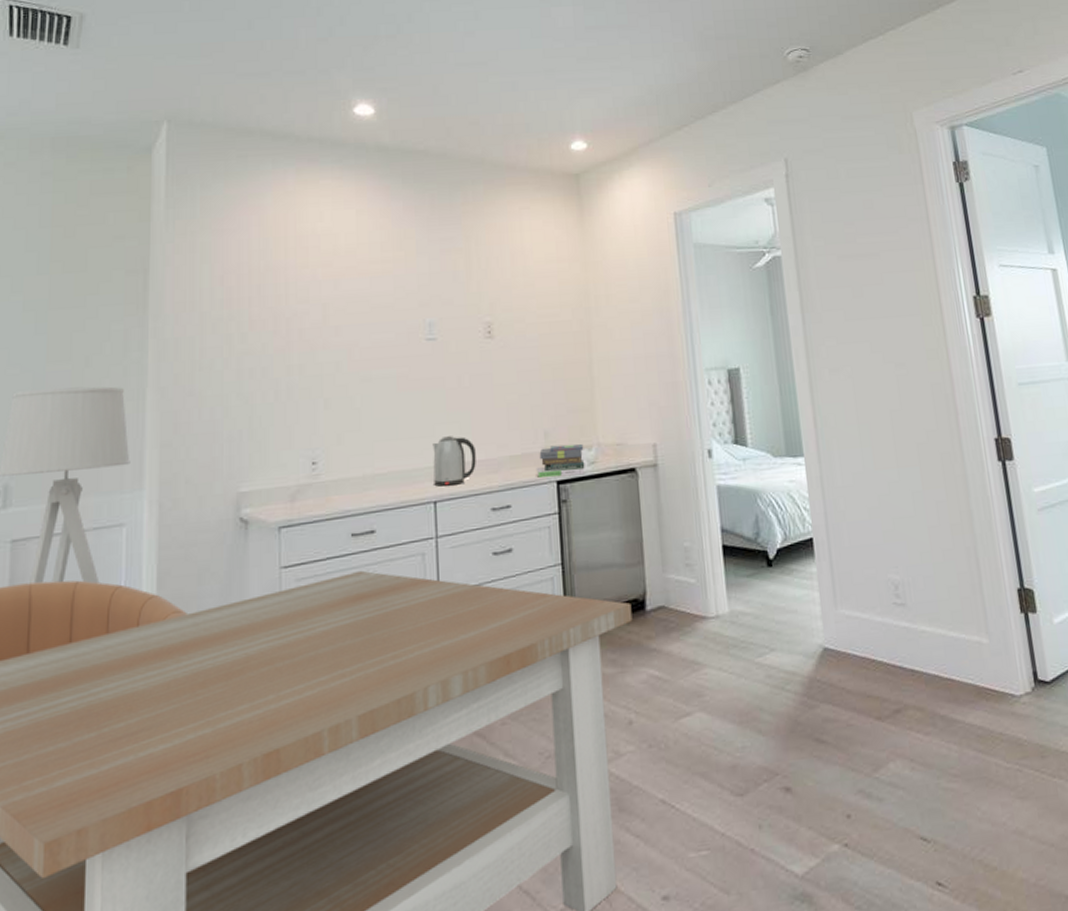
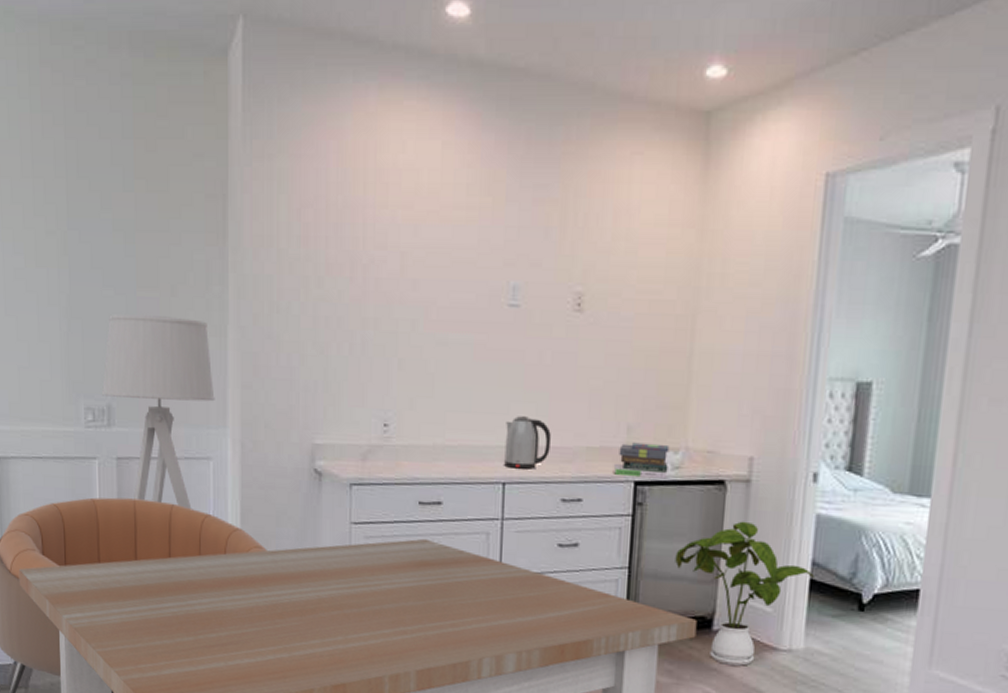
house plant: none [602,501,726,643] -> present [675,521,815,666]

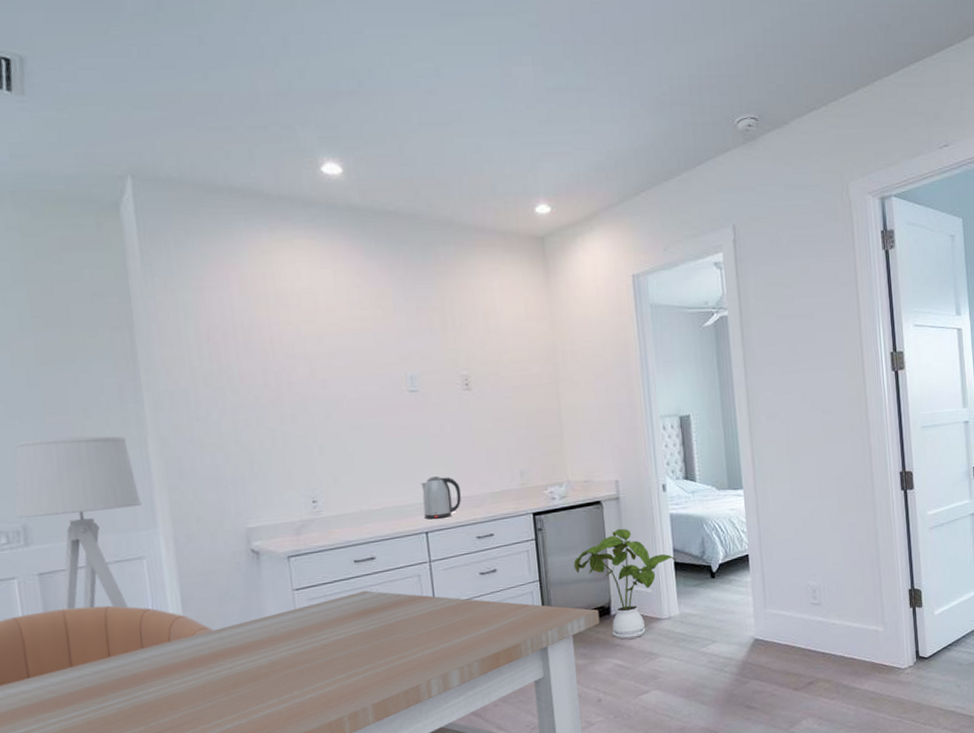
books: present [613,442,670,479] -> none [514,481,557,511]

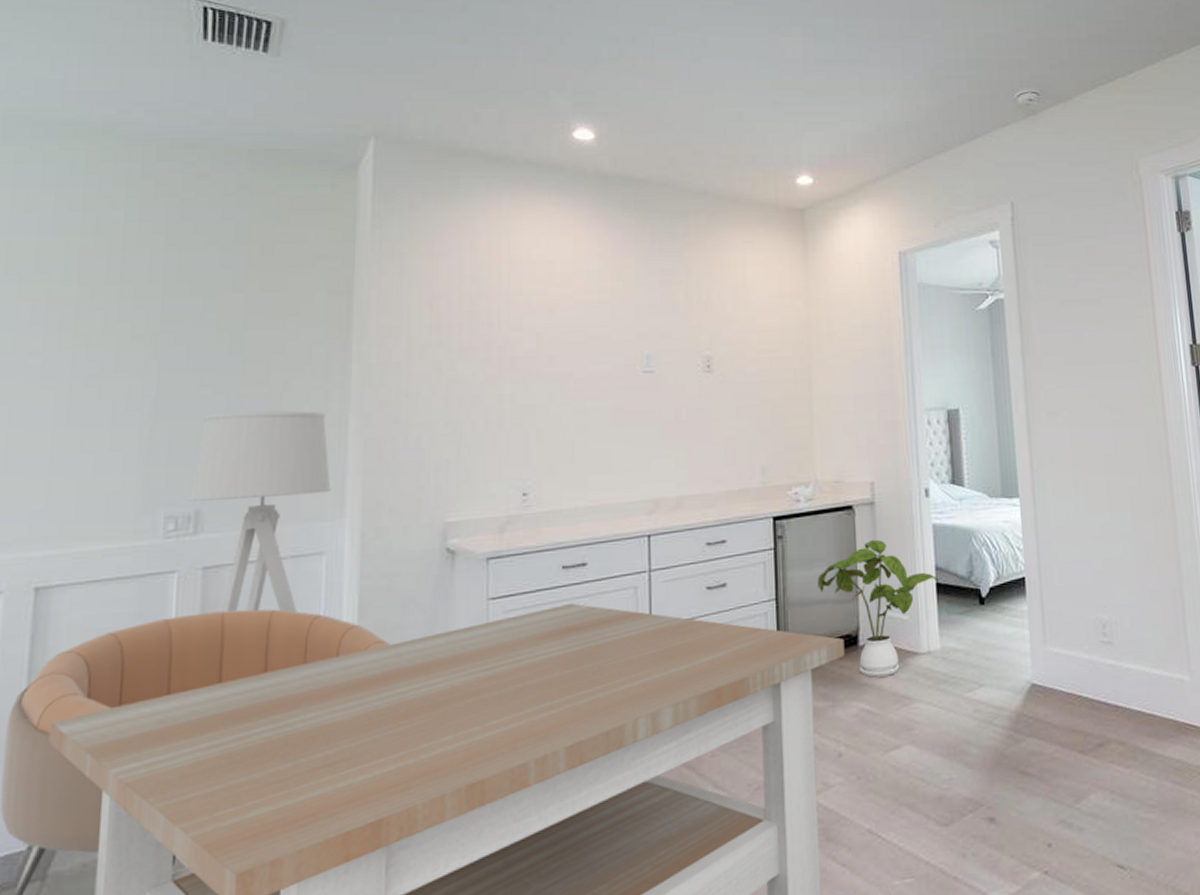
kettle: present [421,476,461,520] -> none [648,470,692,520]

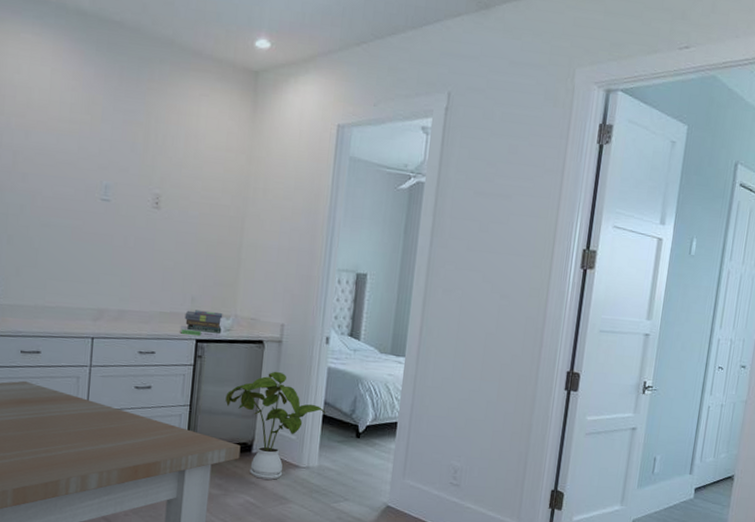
books: none [752,480,802,515] -> present [179,310,223,338]

